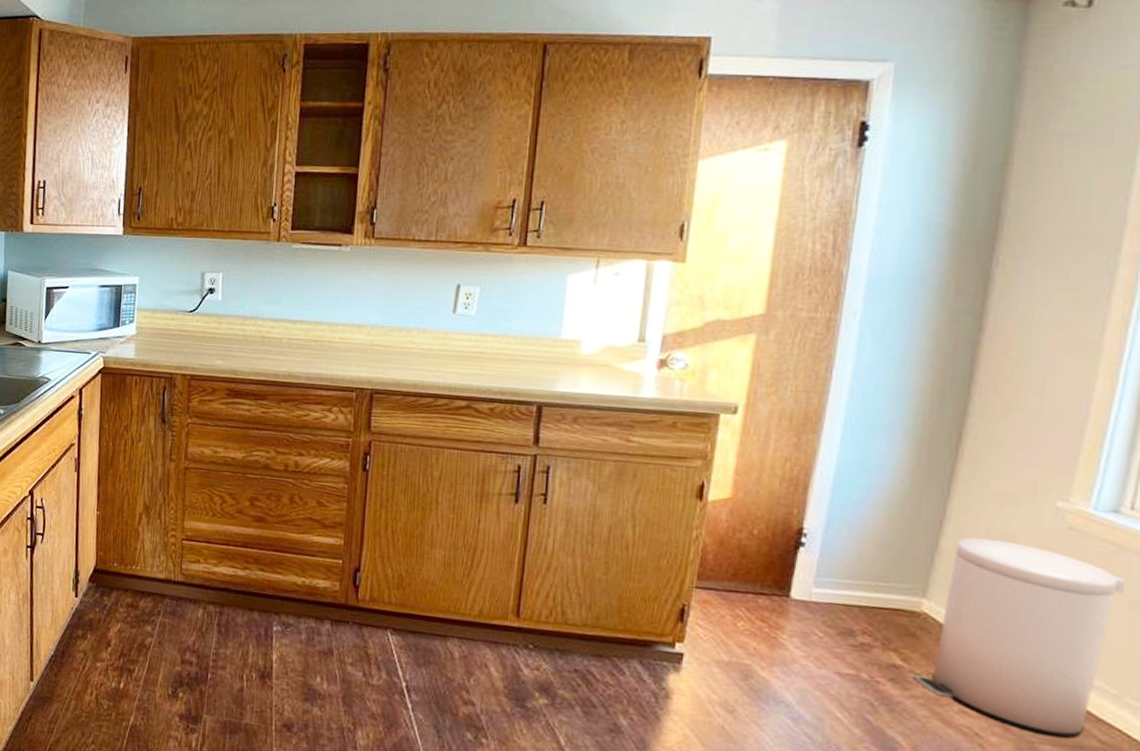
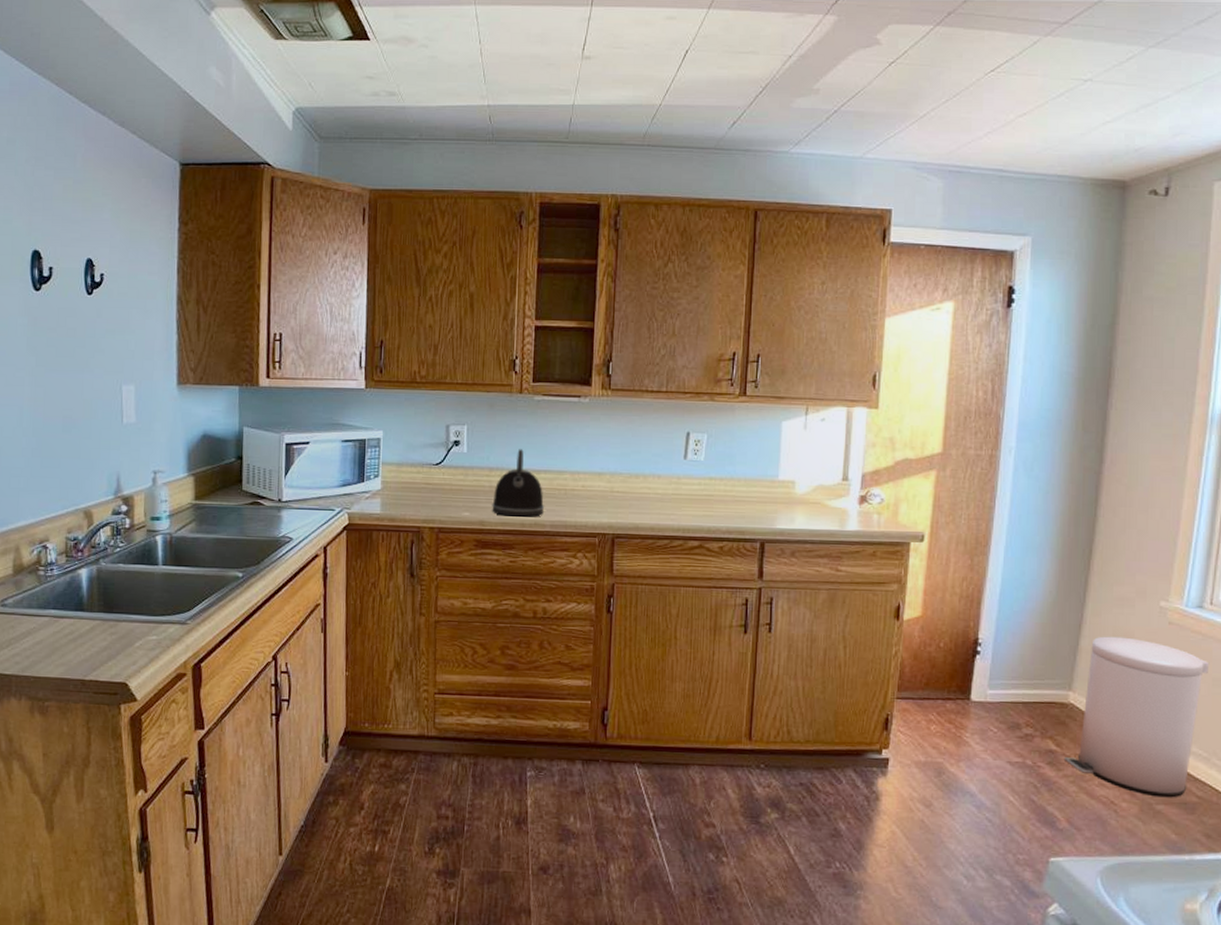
kettle: none [245,298,300,368] -> present [492,449,545,518]

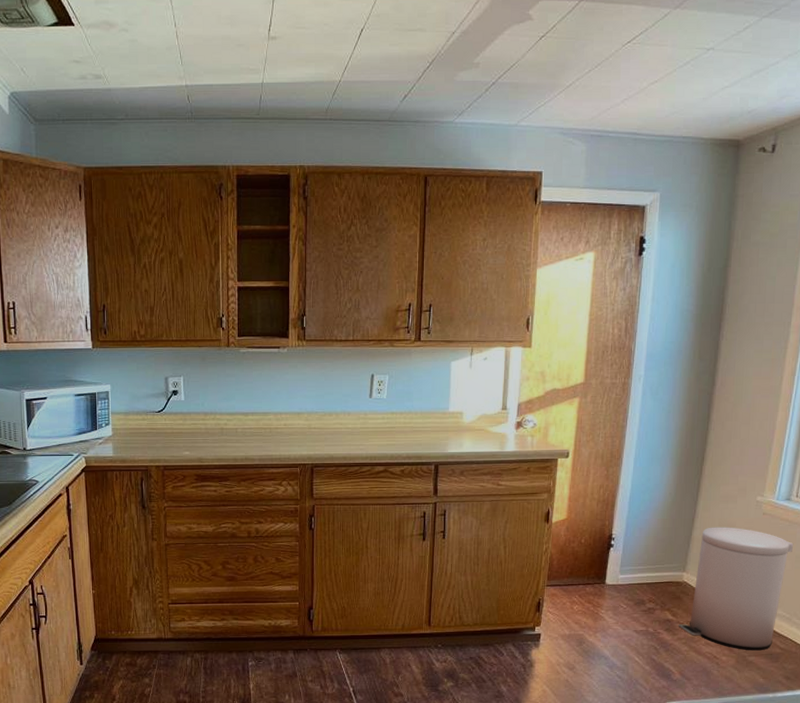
kettle: present [492,449,545,518] -> none [208,395,254,454]

